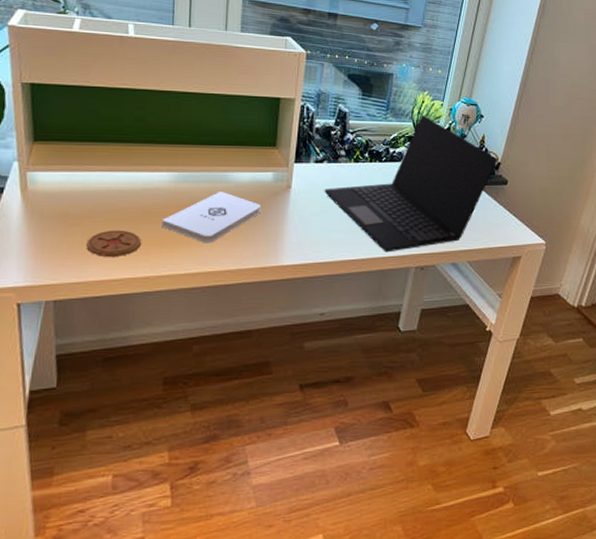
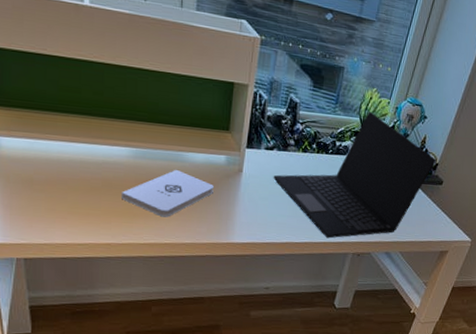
coaster: present [86,230,141,257] -> none [52,198,102,223]

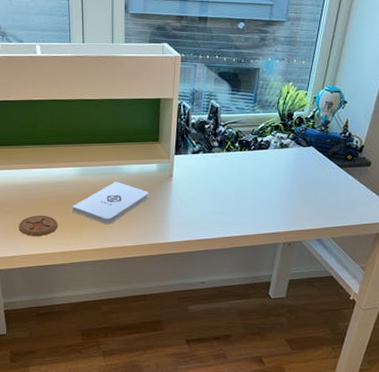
coaster: none [52,198,102,223] -> present [18,215,57,236]
laptop: present [273,111,437,239] -> none [201,104,362,231]

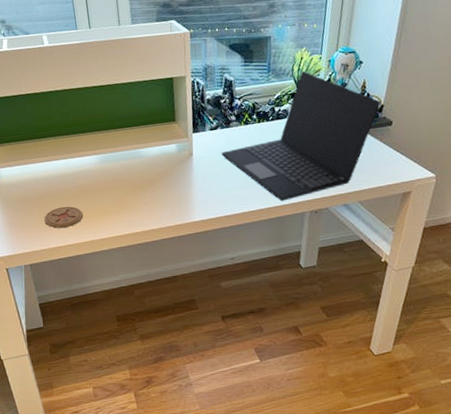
notepad: present [71,181,148,225] -> none [94,165,171,210]
laptop: none [201,104,362,231] -> present [221,70,382,202]

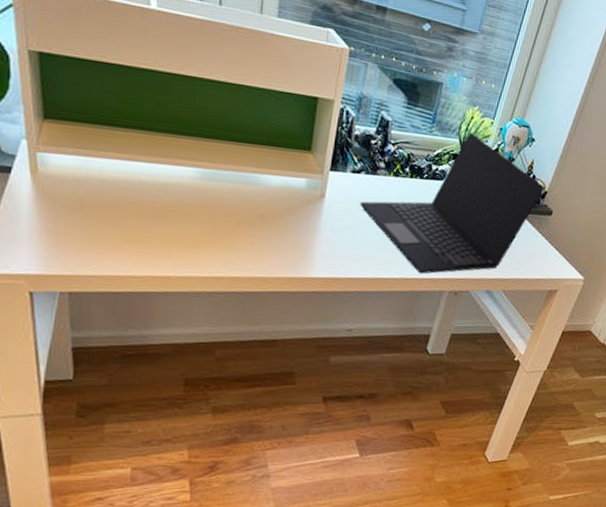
coaster: present [44,206,83,228] -> none [103,223,162,253]

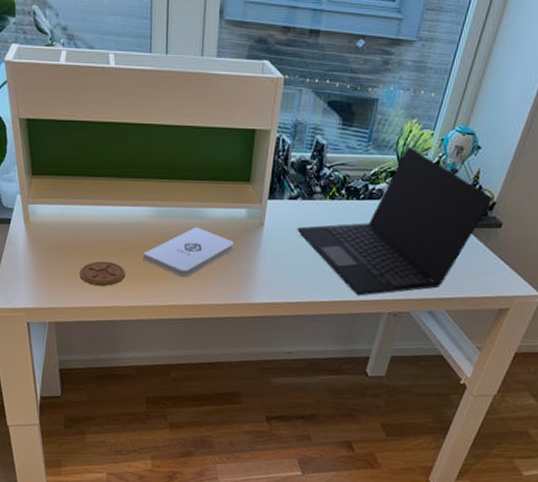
coaster: none [103,223,162,253] -> present [79,261,125,286]
notepad: none [184,193,292,248] -> present [142,226,234,278]

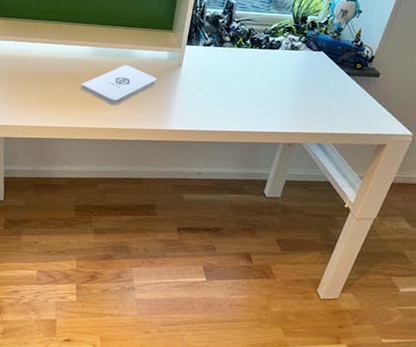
coaster: present [79,261,125,286] -> none [27,88,65,110]
laptop: present [297,146,494,296] -> none [209,8,373,128]

